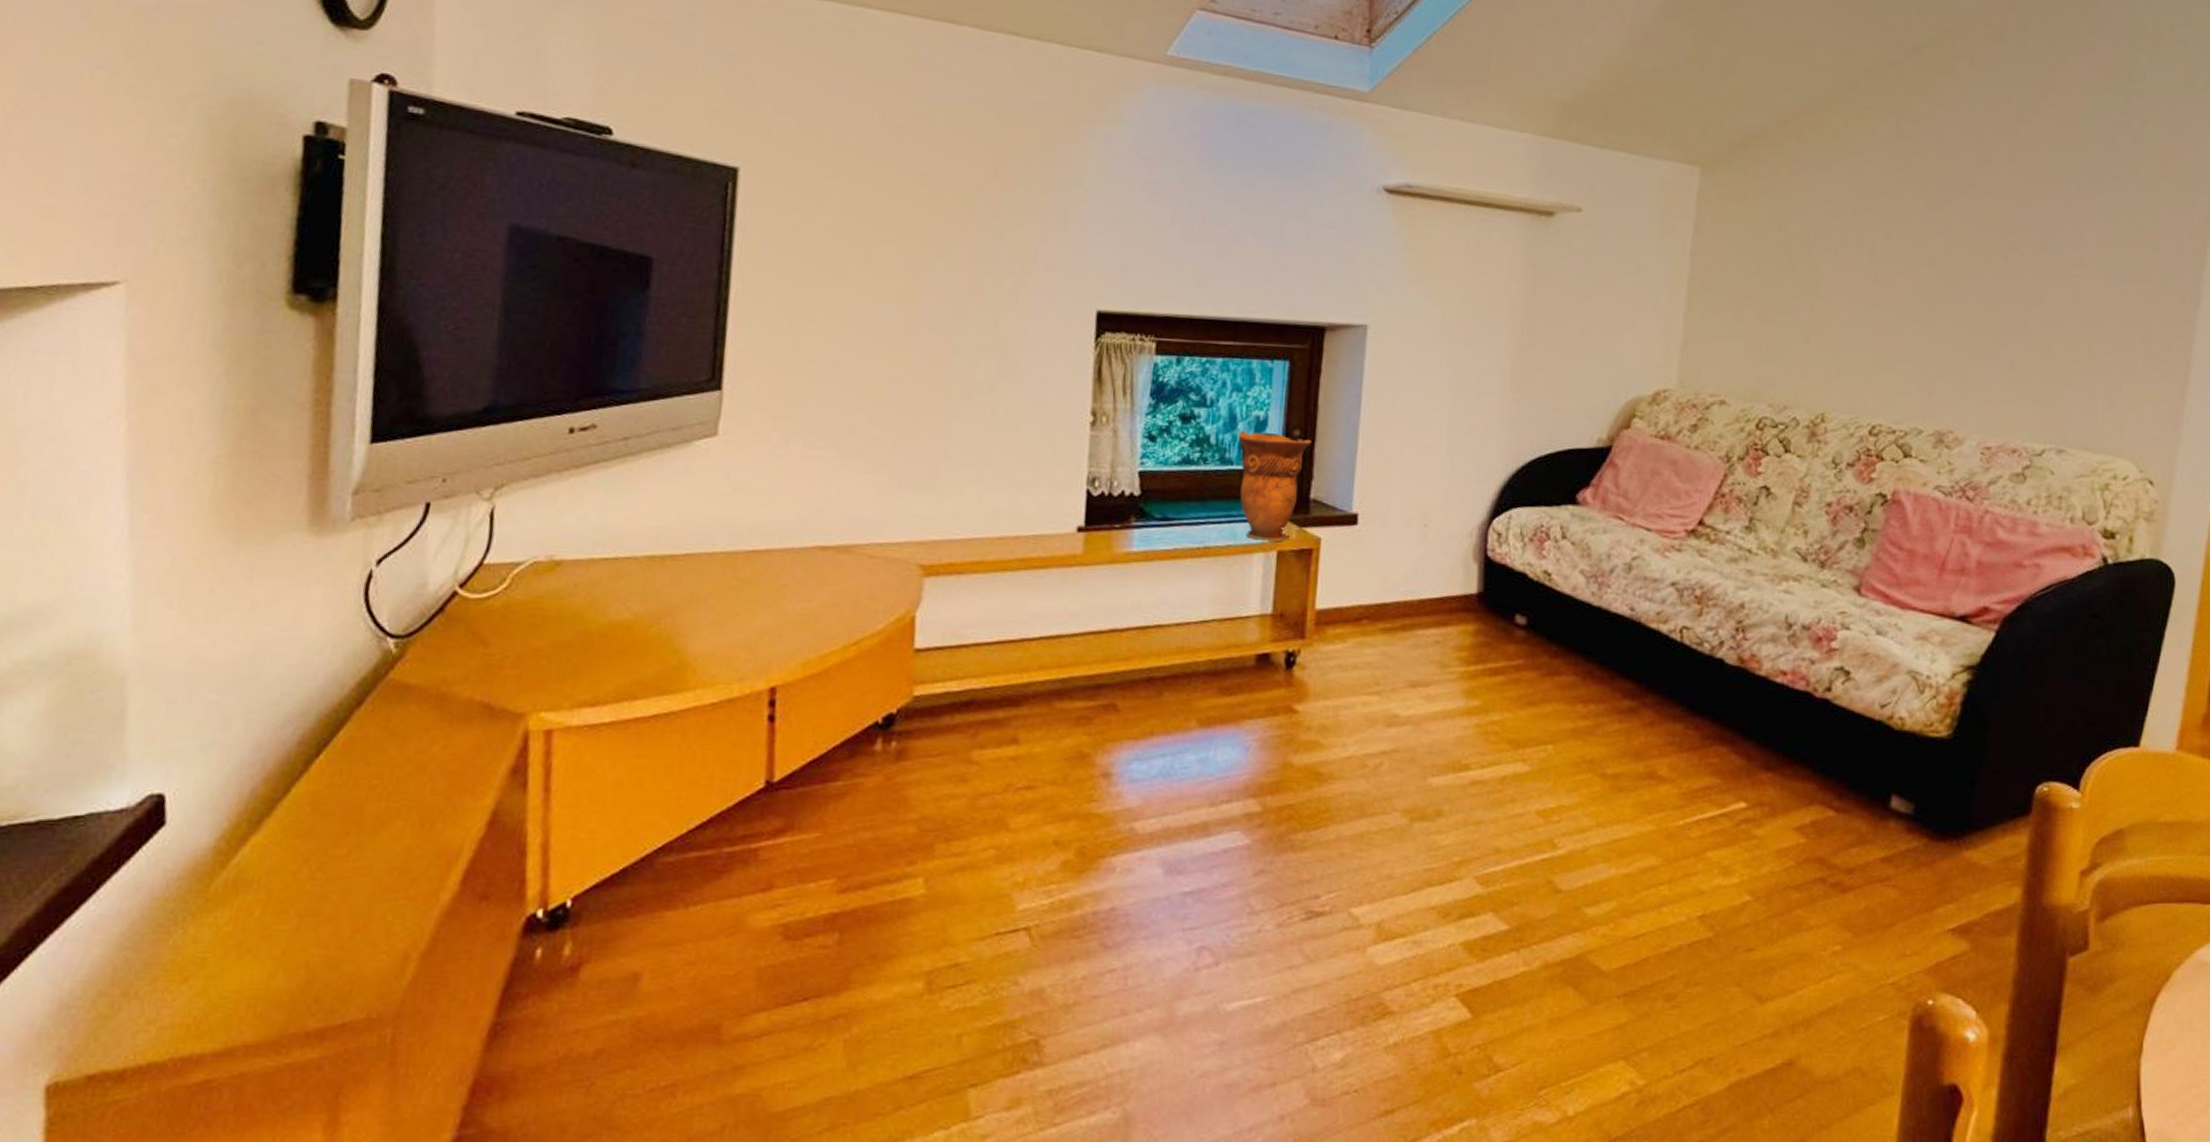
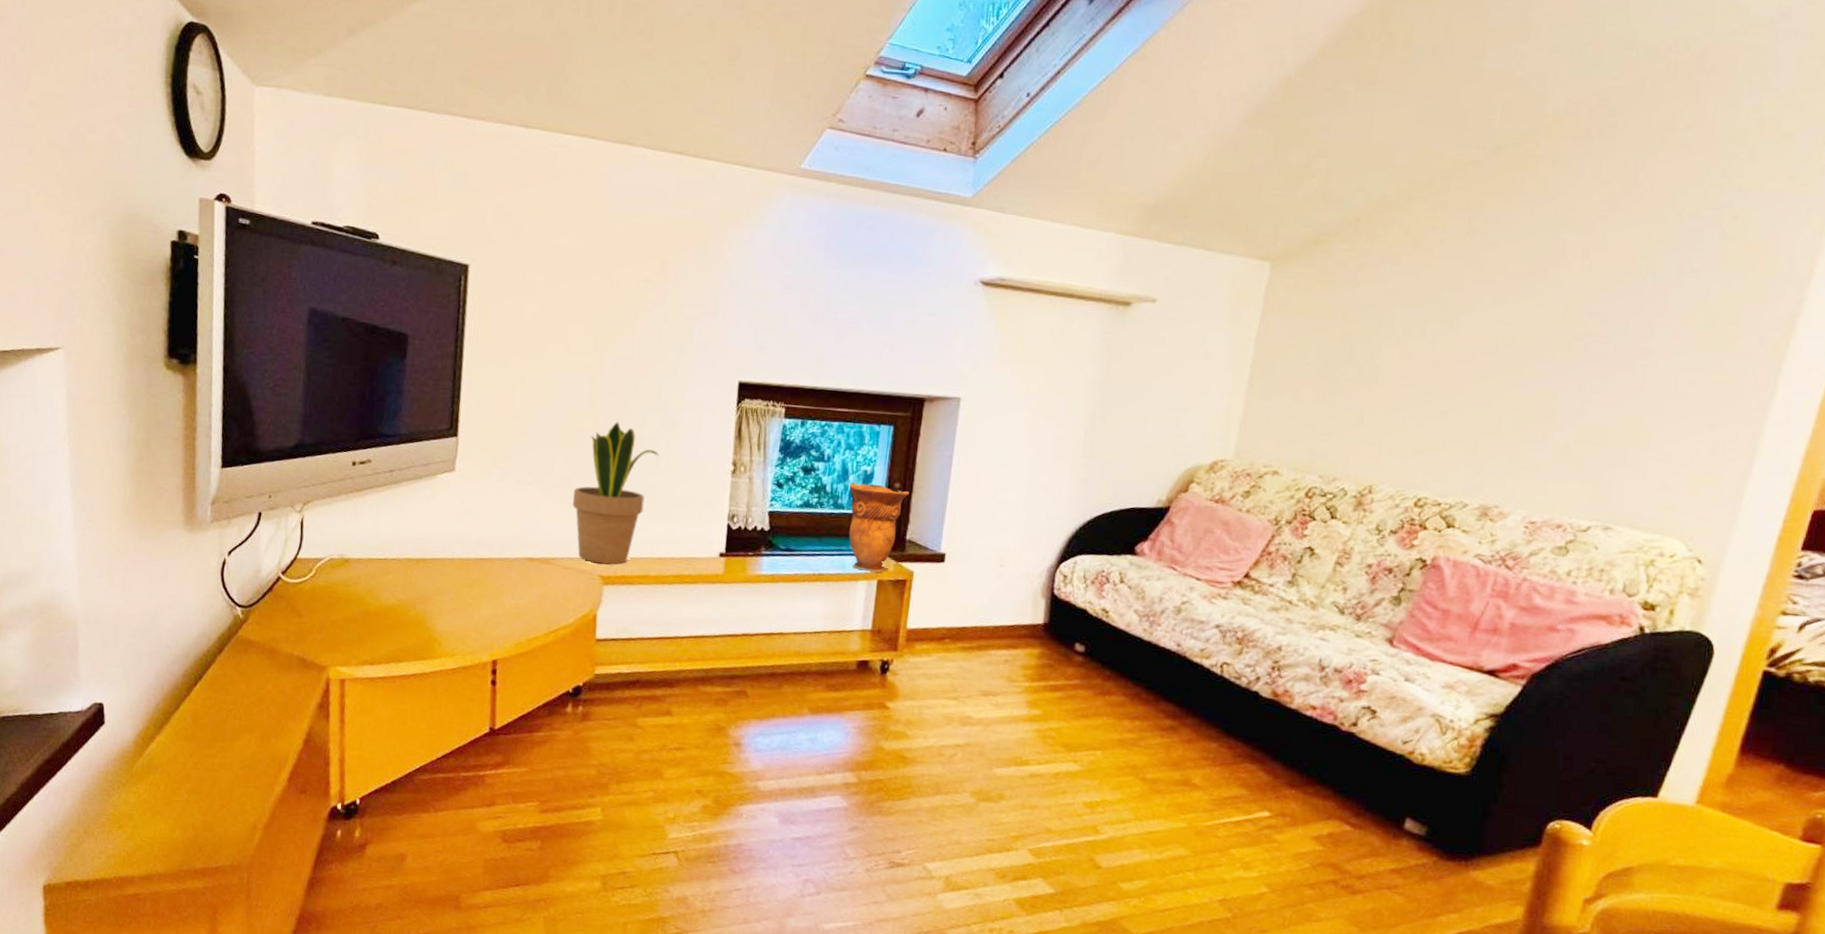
potted plant: none [881,364,997,550] -> present [572,421,660,565]

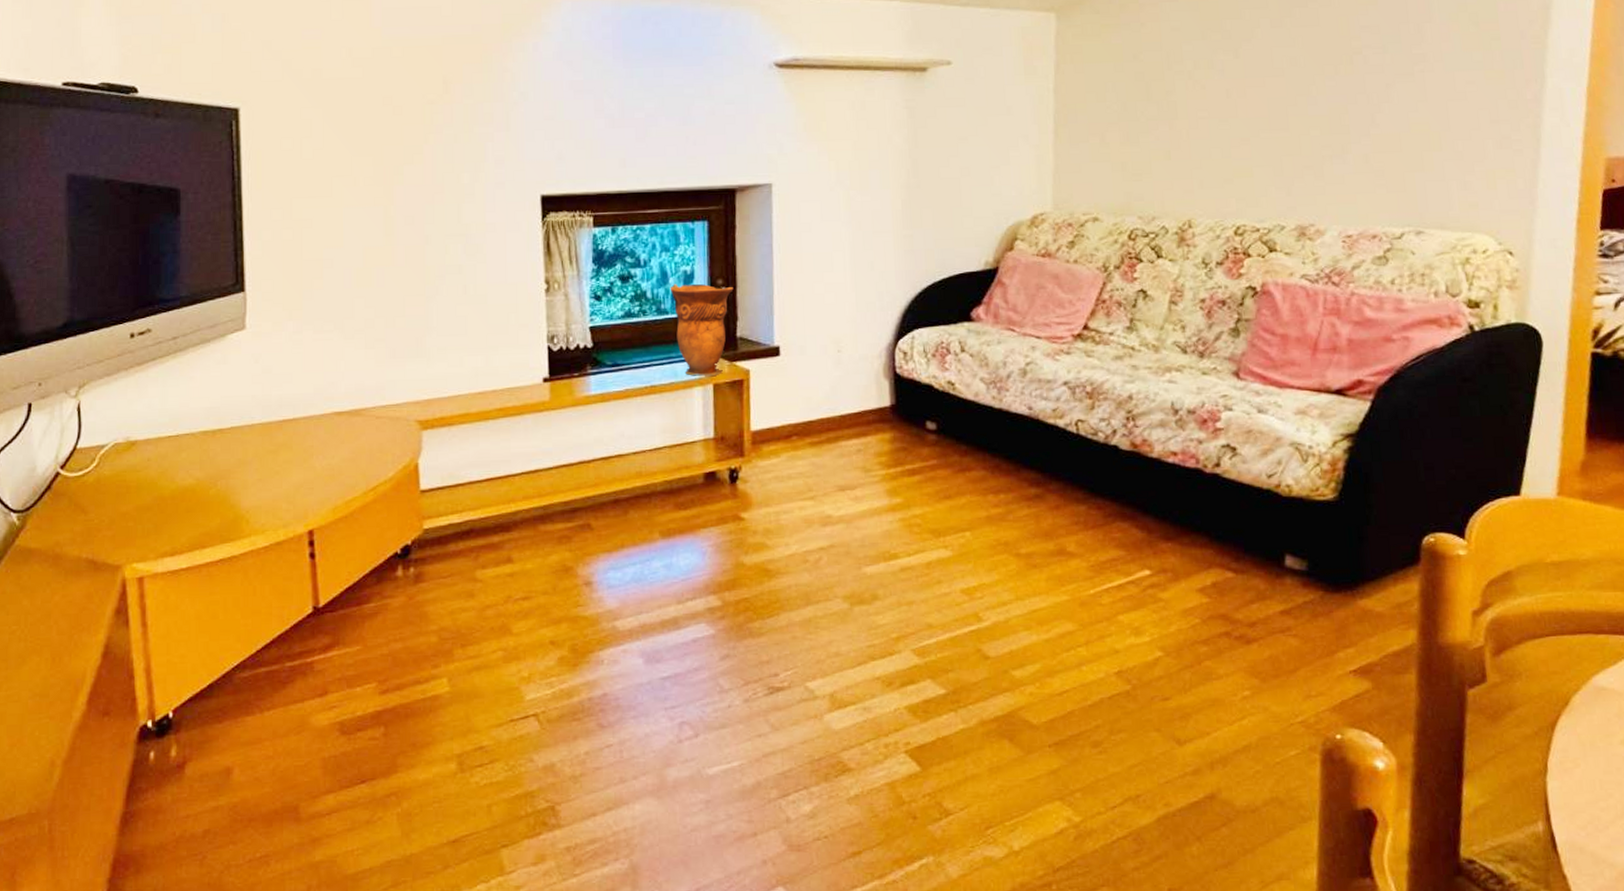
potted plant: present [572,421,660,565] -> none [379,253,466,408]

